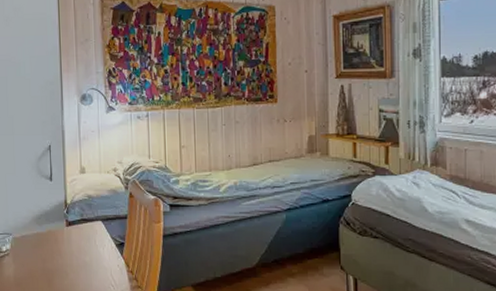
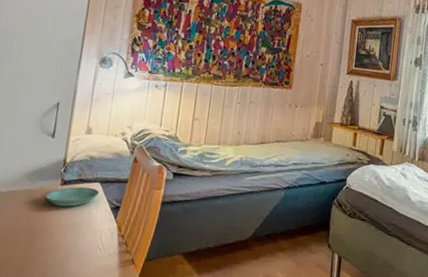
saucer: none [54,226,102,247] -> present [45,187,99,207]

